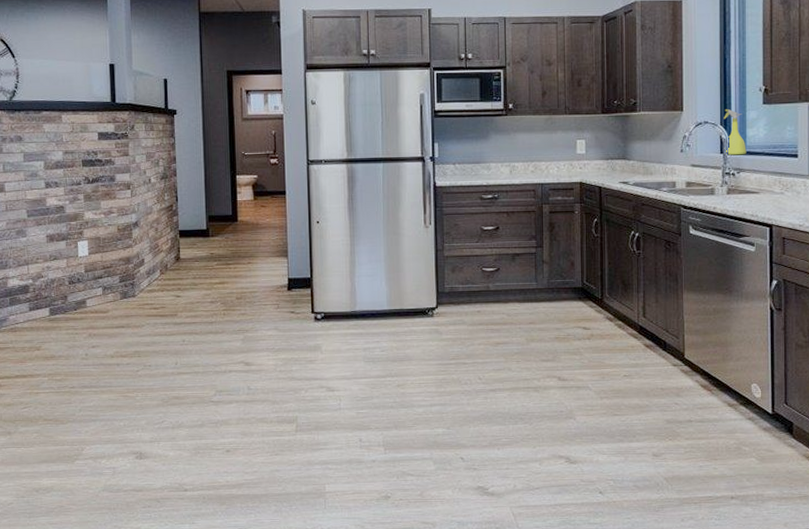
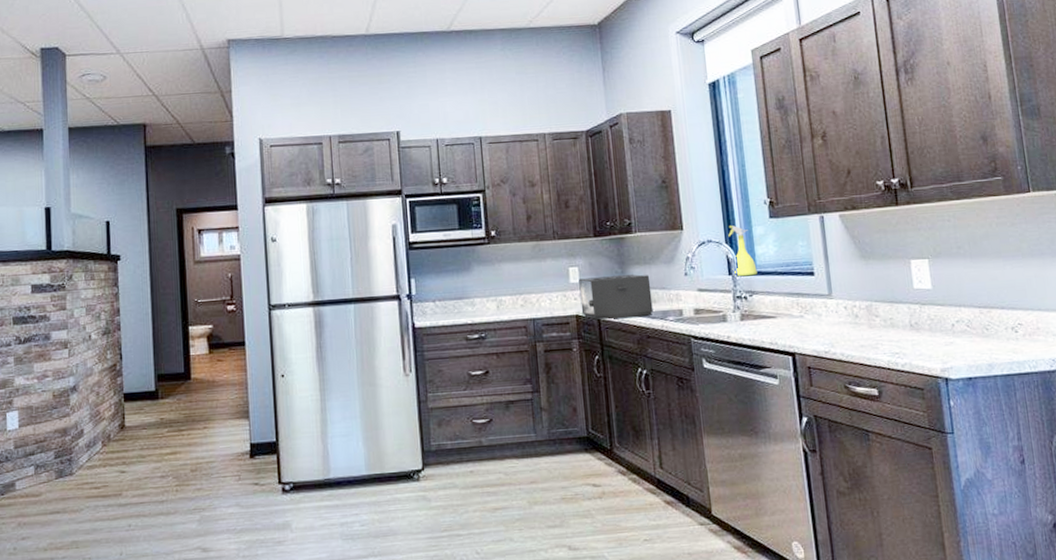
toaster: none [585,148,649,188] -> present [578,273,653,321]

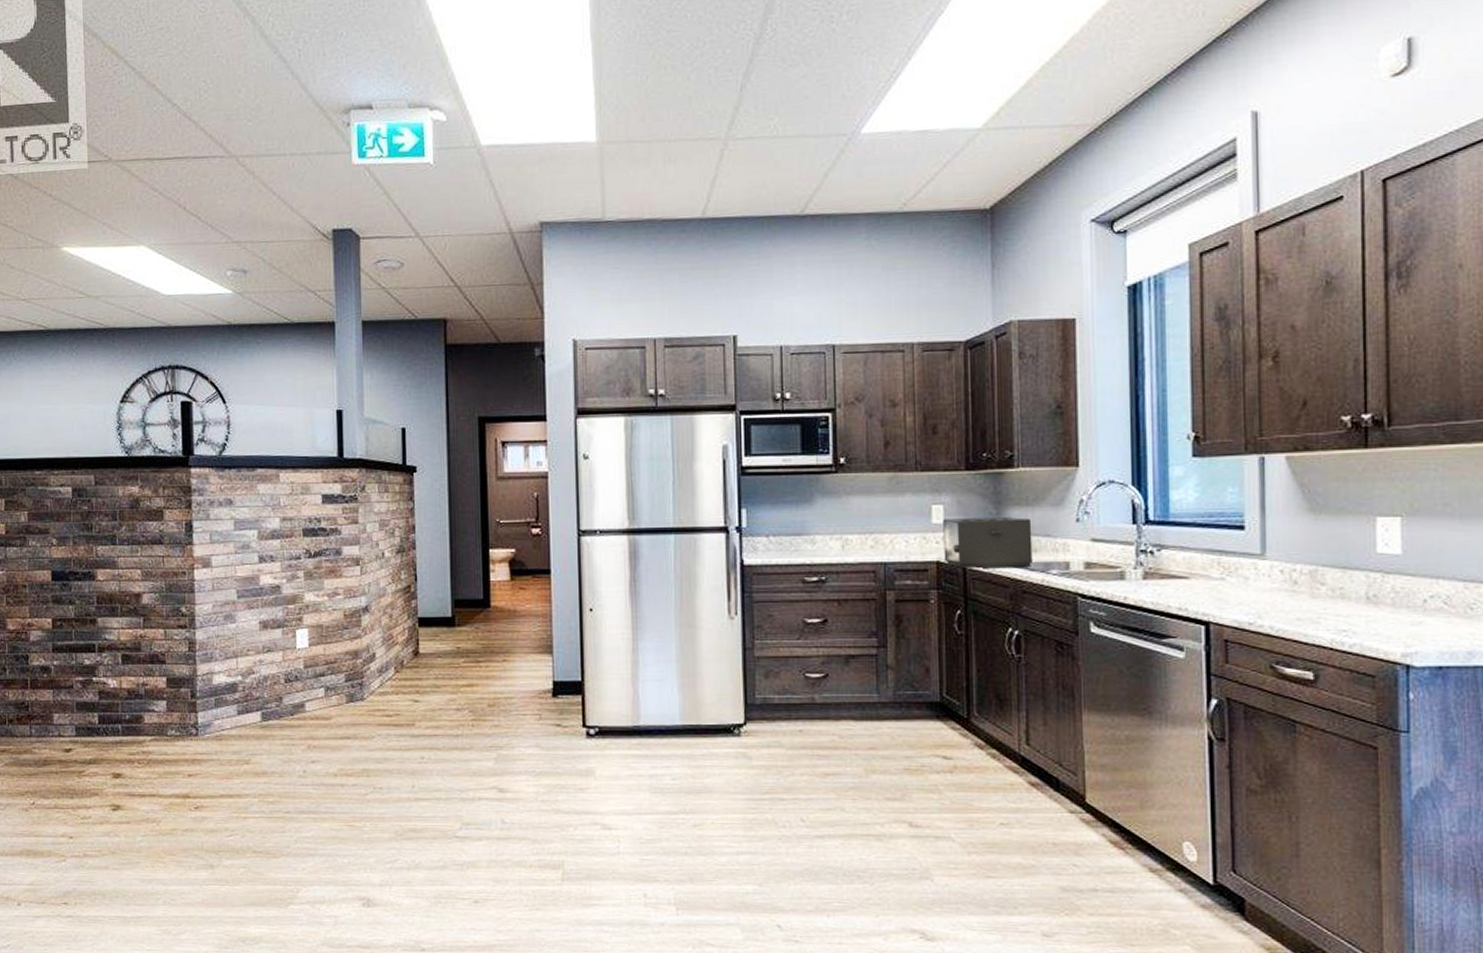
spray bottle: present [728,225,758,277] -> none [1136,464,1170,527]

